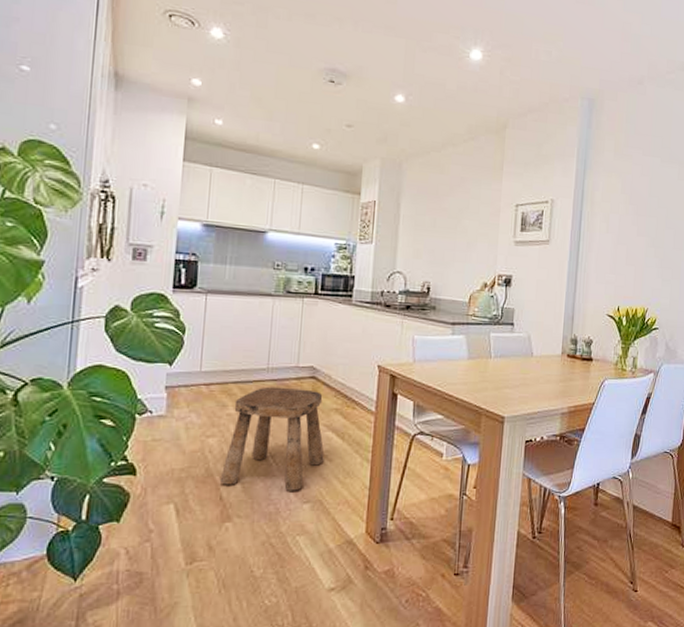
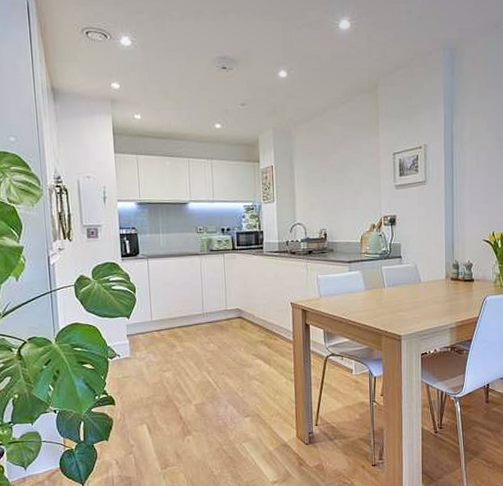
stool: present [219,386,324,491] -> none [178,327,257,409]

